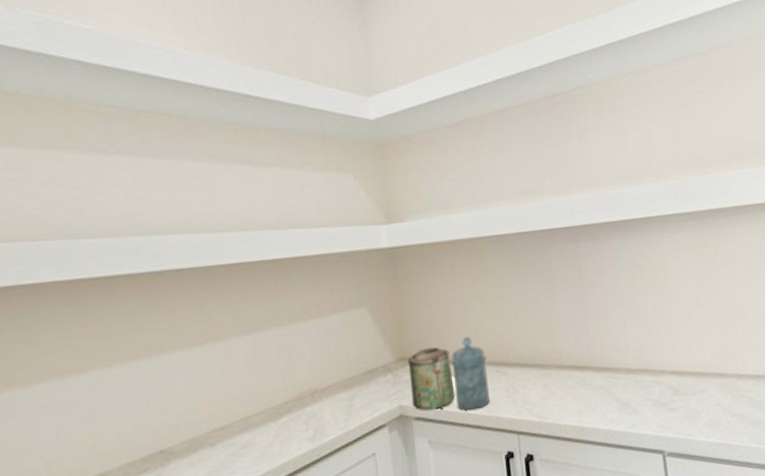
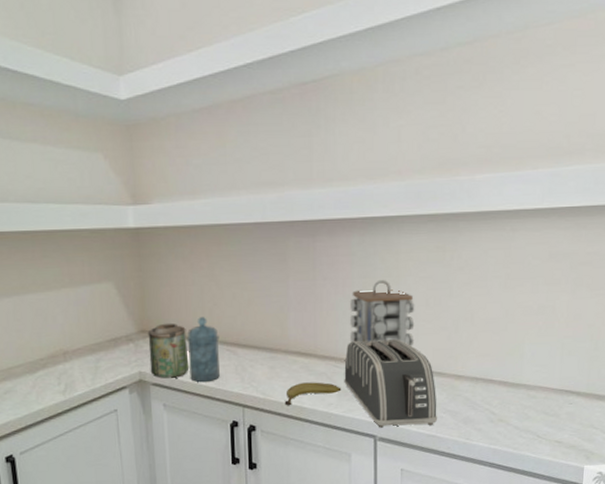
fruit: none [562,397,622,428] -> present [284,382,342,406]
spice rack: none [621,282,690,351] -> present [350,280,414,346]
toaster: none [622,342,726,442] -> present [344,339,438,428]

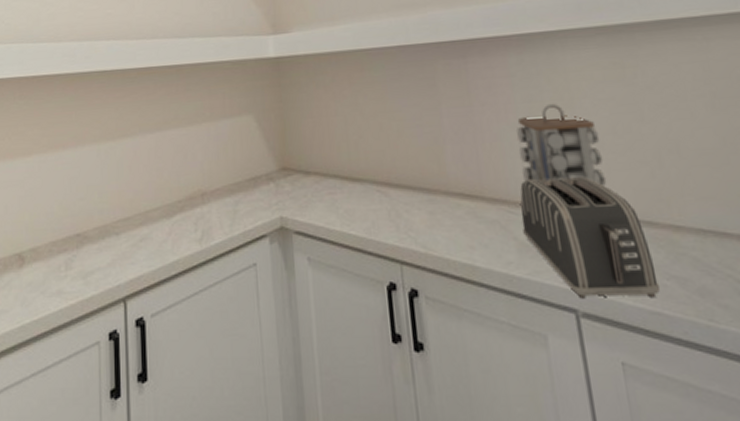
canister: present [147,322,190,379] -> none [289,158,336,226]
canister: present [186,317,220,382] -> none [331,152,371,230]
fruit: present [284,382,342,406] -> none [450,232,522,264]

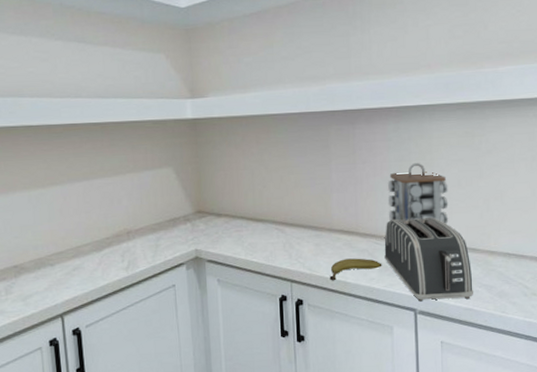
fruit: none [450,232,522,264] -> present [329,258,382,281]

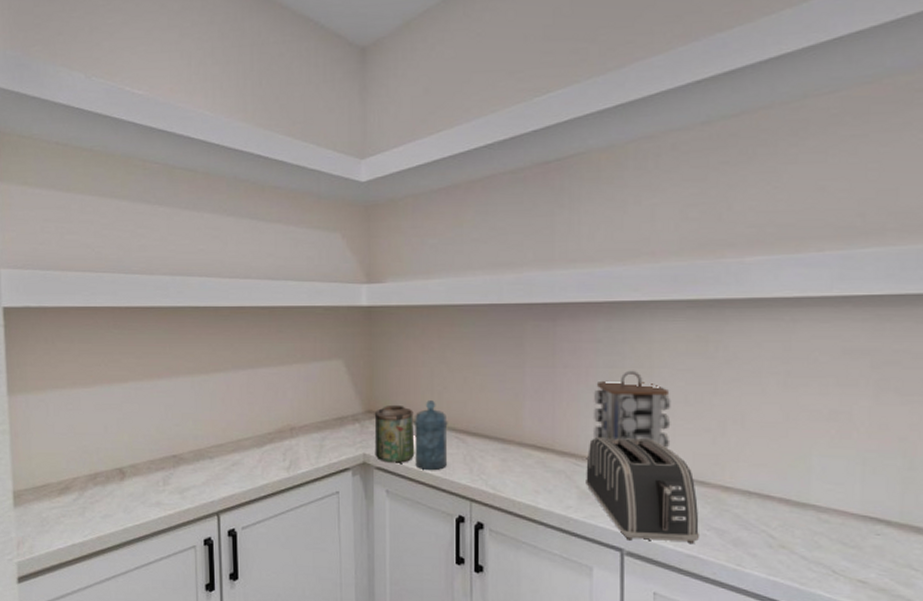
canister: none [203,204,242,256] -> present [374,404,415,463]
canister: none [239,198,269,259] -> present [414,400,448,470]
fruit: present [329,258,382,281] -> none [516,480,583,505]

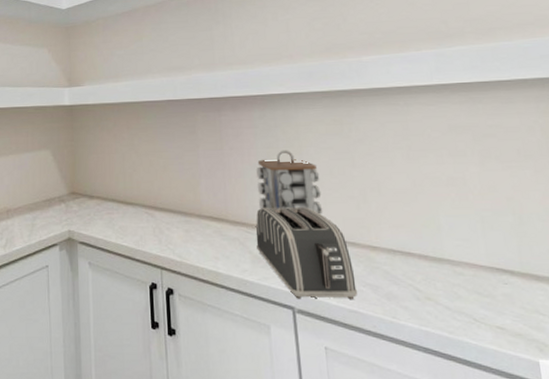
canister: present [374,404,415,463] -> none [77,186,112,238]
canister: present [414,400,448,470] -> none [110,181,139,242]

